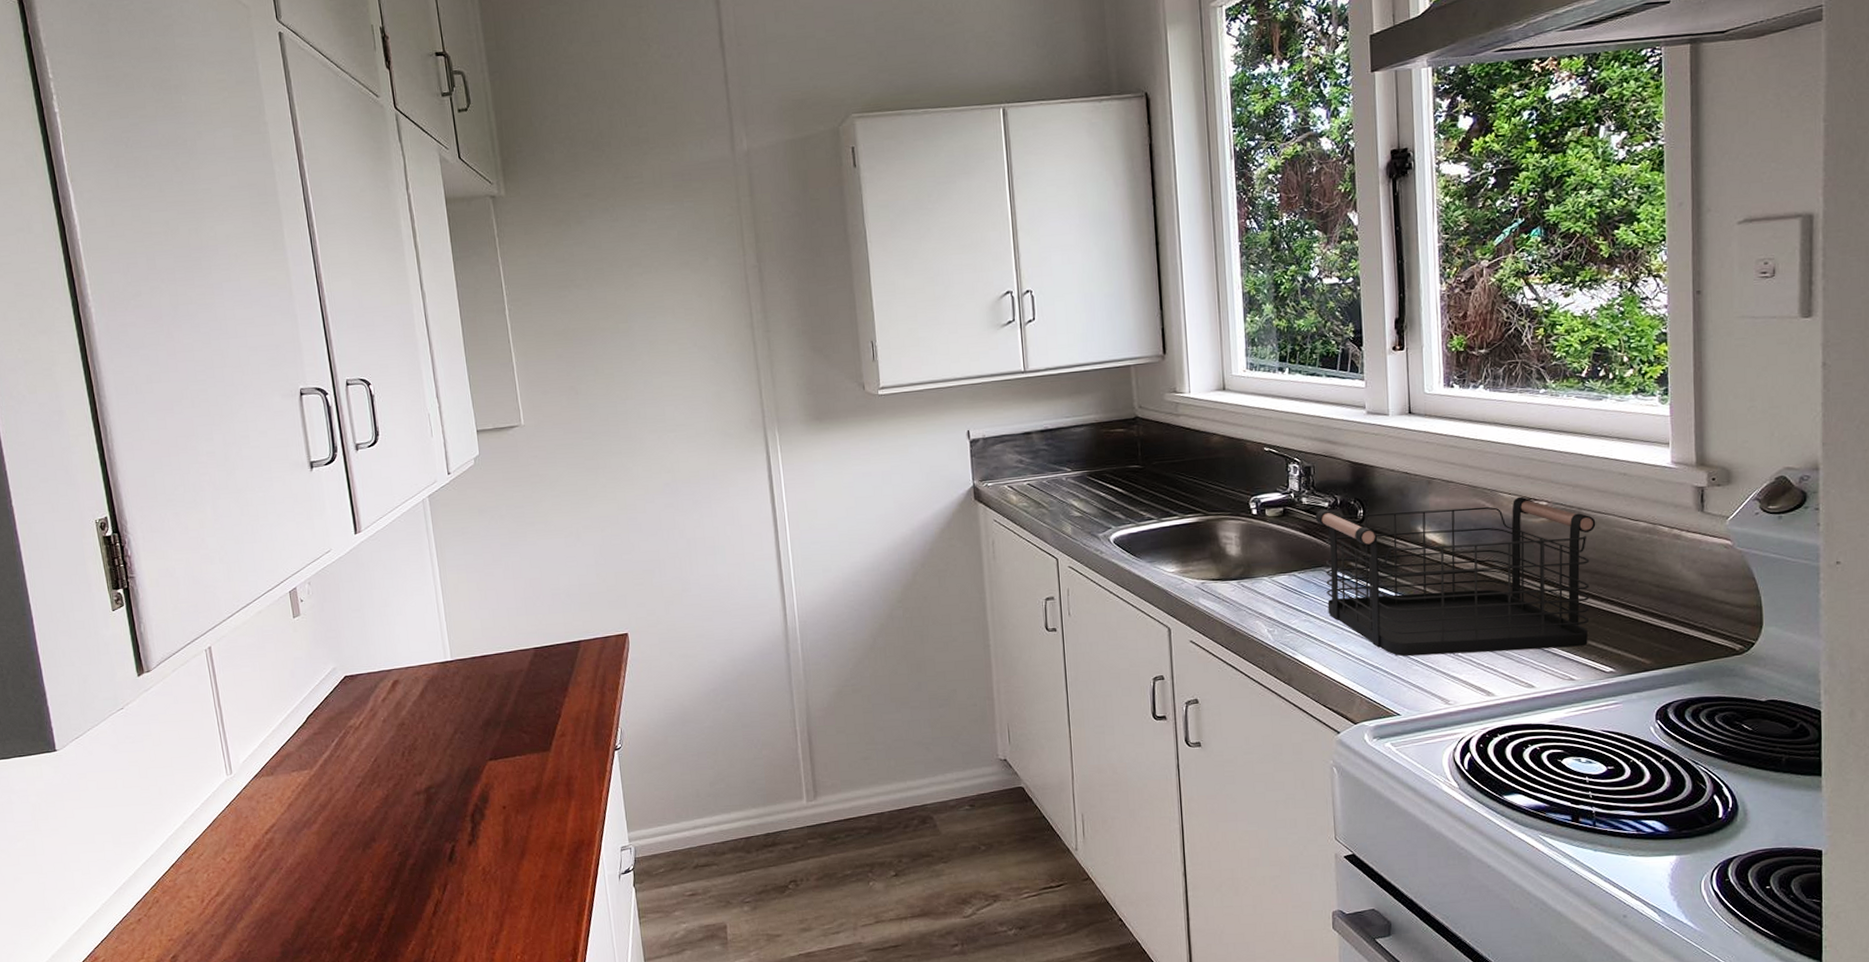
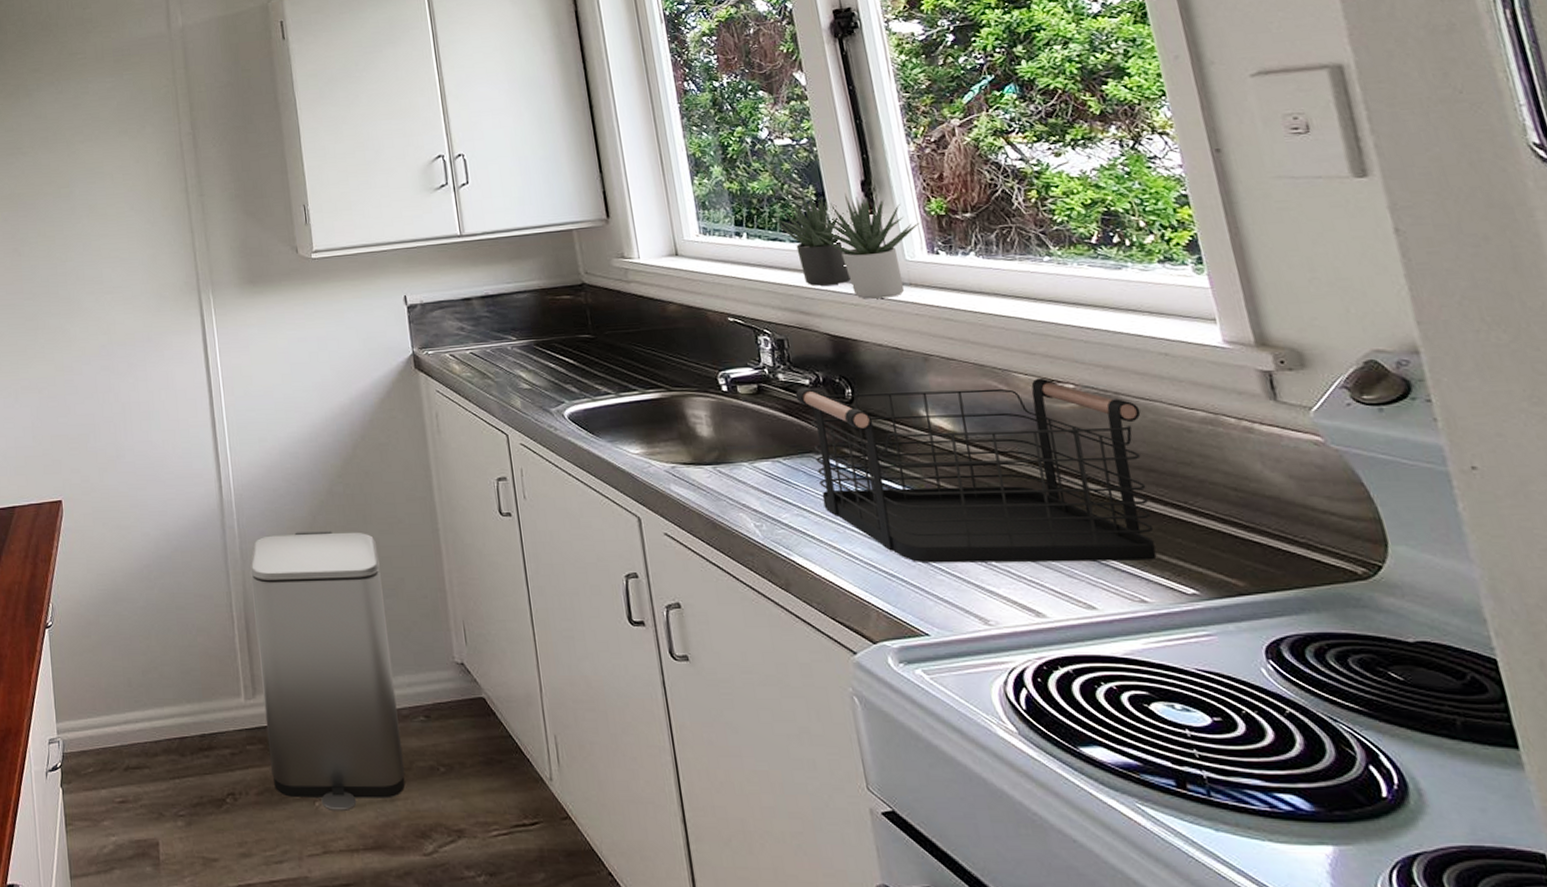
pedal bin: none [812,650,950,889] -> present [249,531,405,812]
succulent plant: none [1313,331,1441,429] -> present [772,194,920,299]

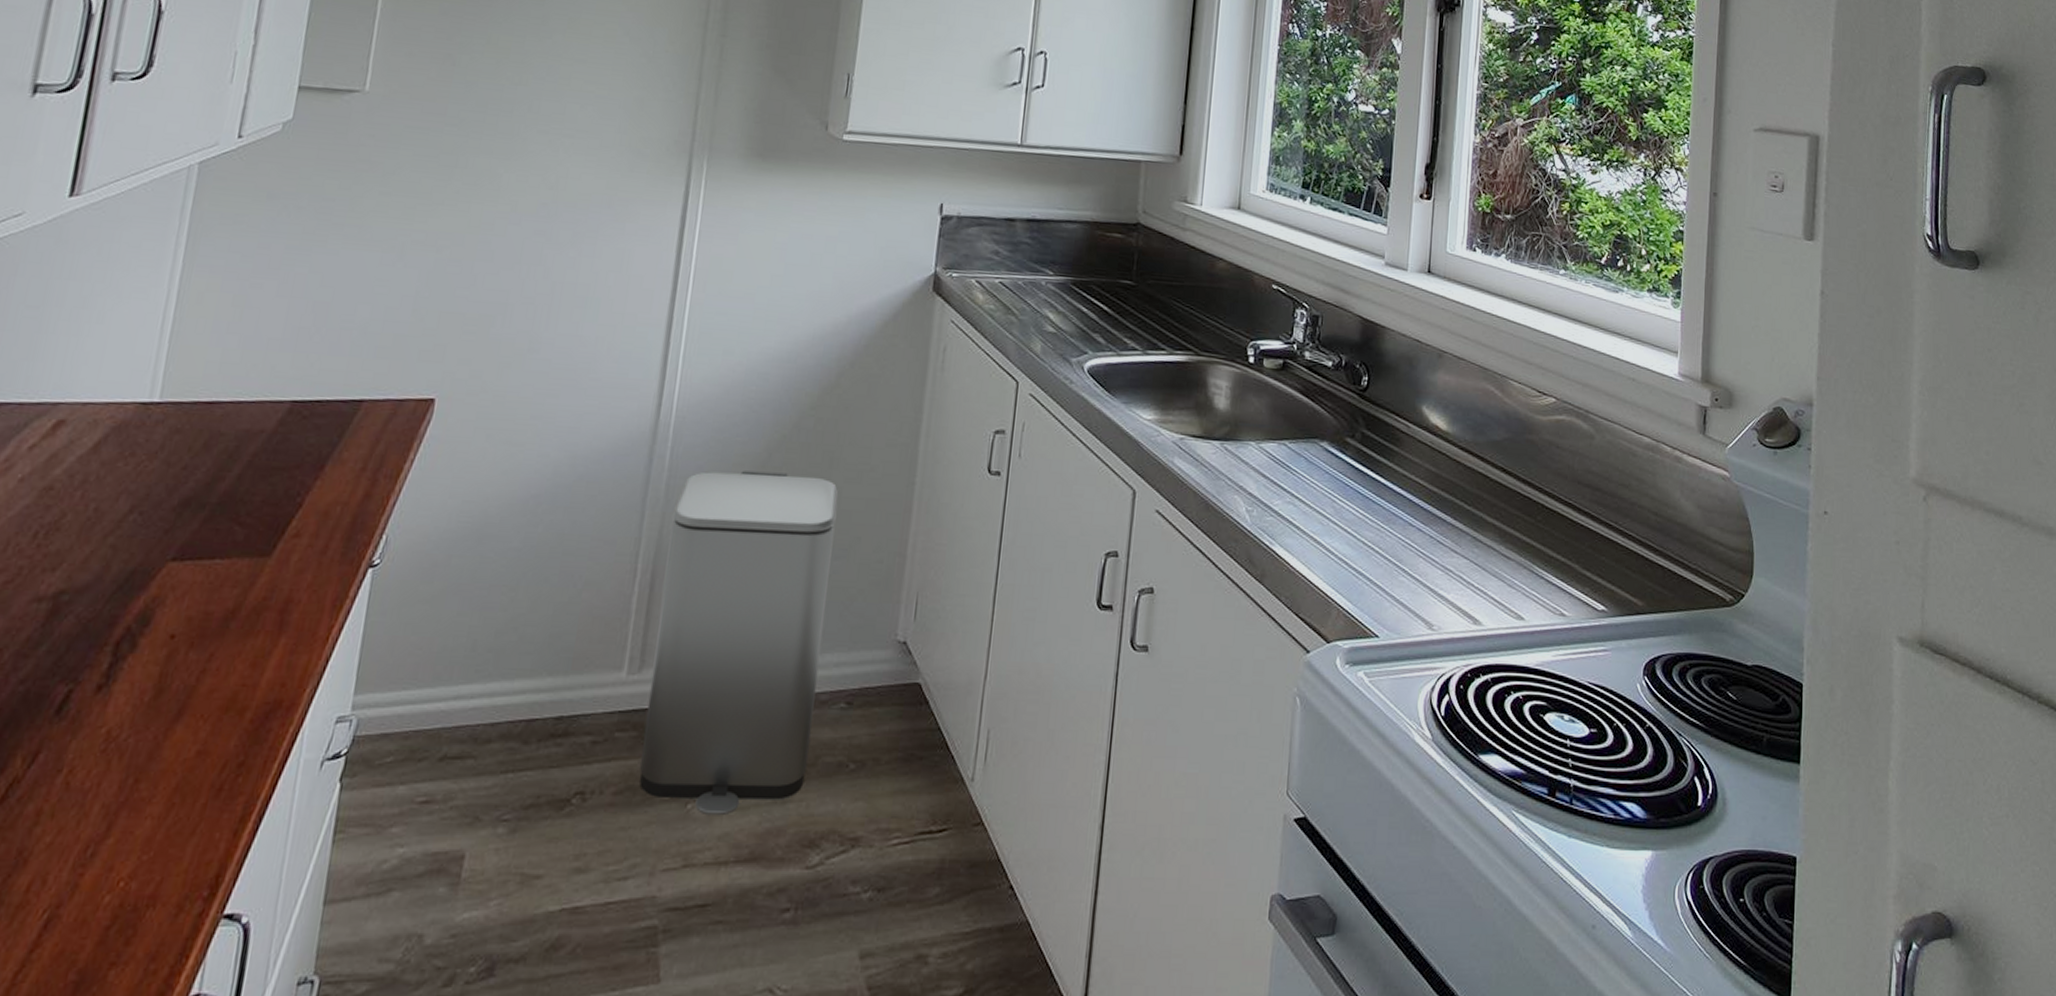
succulent plant: present [772,194,920,299] -> none [1338,168,1467,288]
dish rack: present [795,377,1157,563] -> none [1315,368,1602,576]

